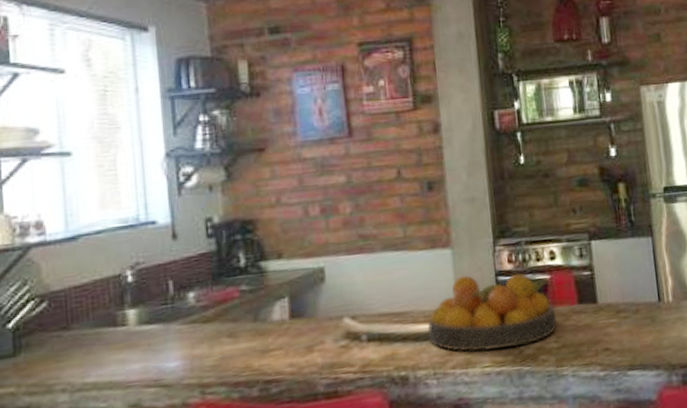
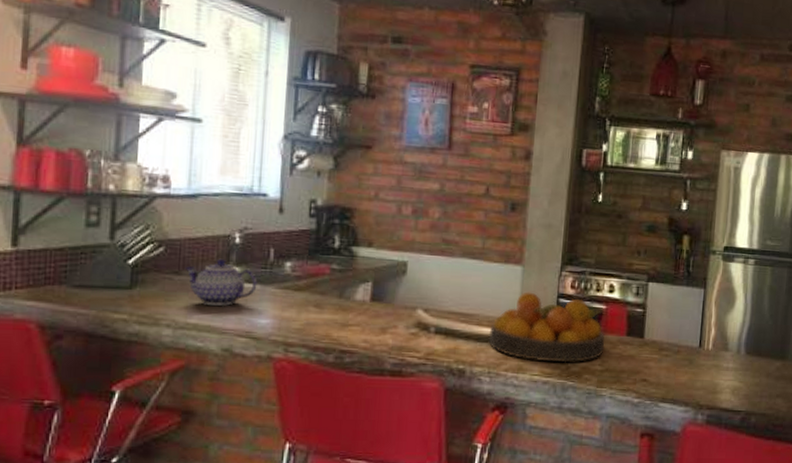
teapot: none [73,302,160,359] -> present [184,258,258,306]

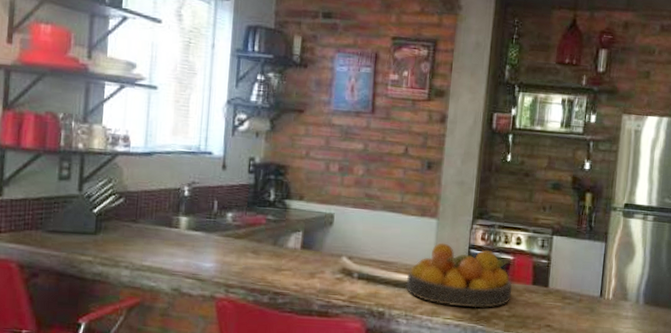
teapot: present [184,258,258,306] -> none [141,209,203,251]

